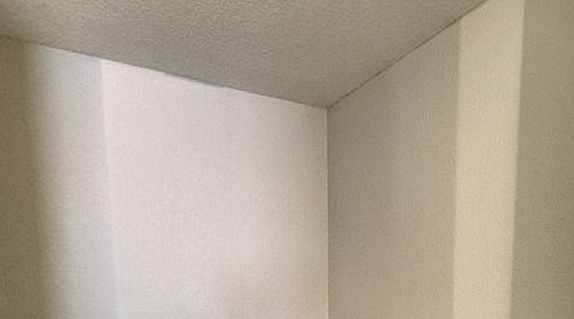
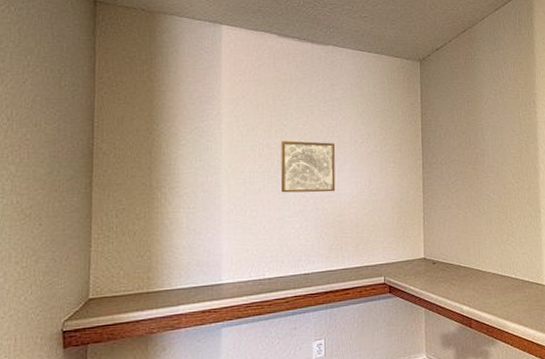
wall art: none [174,197,235,255] -> present [281,140,336,193]

